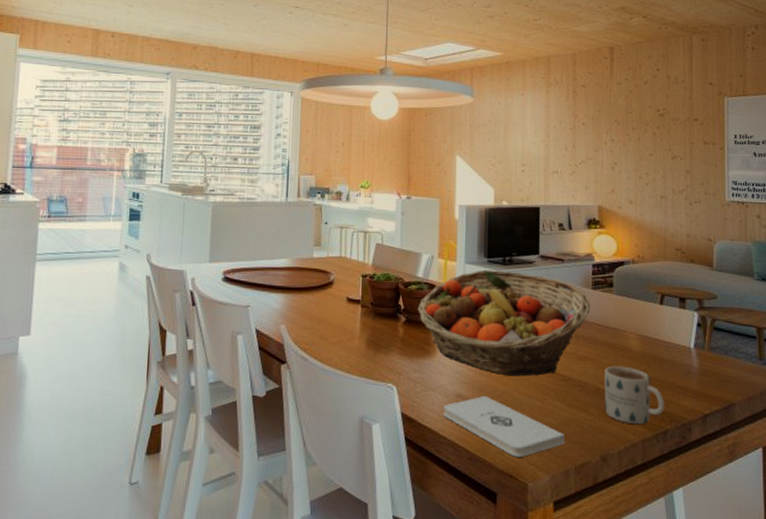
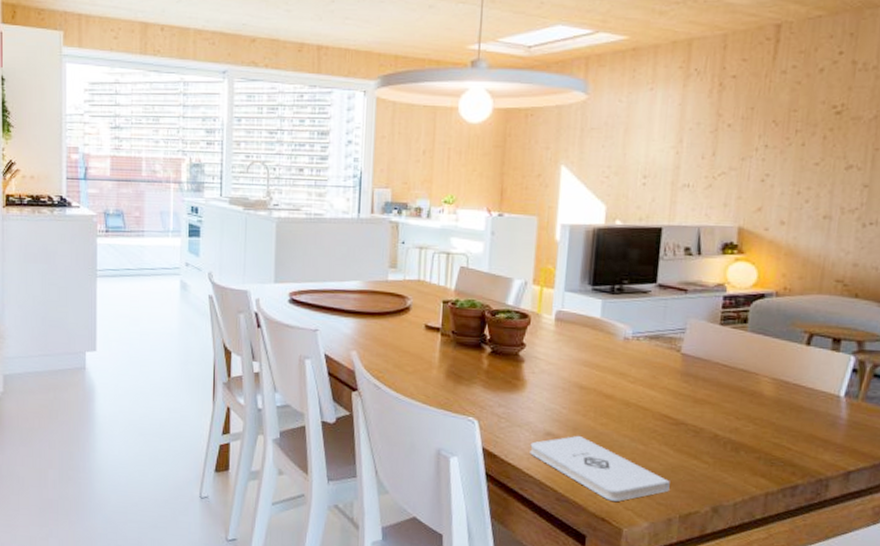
fruit basket: present [418,270,591,376] -> none [506,299,717,418]
mug: present [604,366,665,425] -> none [722,411,799,477]

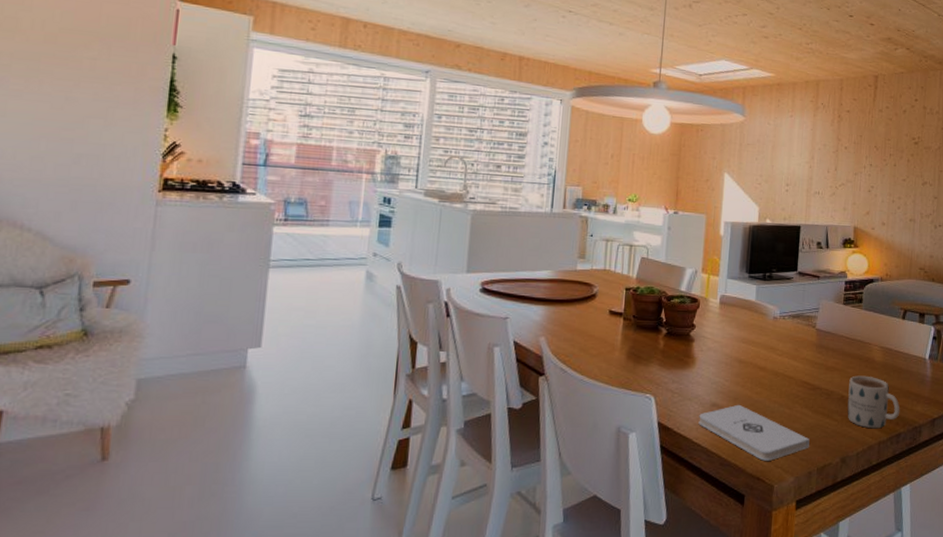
mug: none [722,411,799,477] -> present [847,375,900,429]

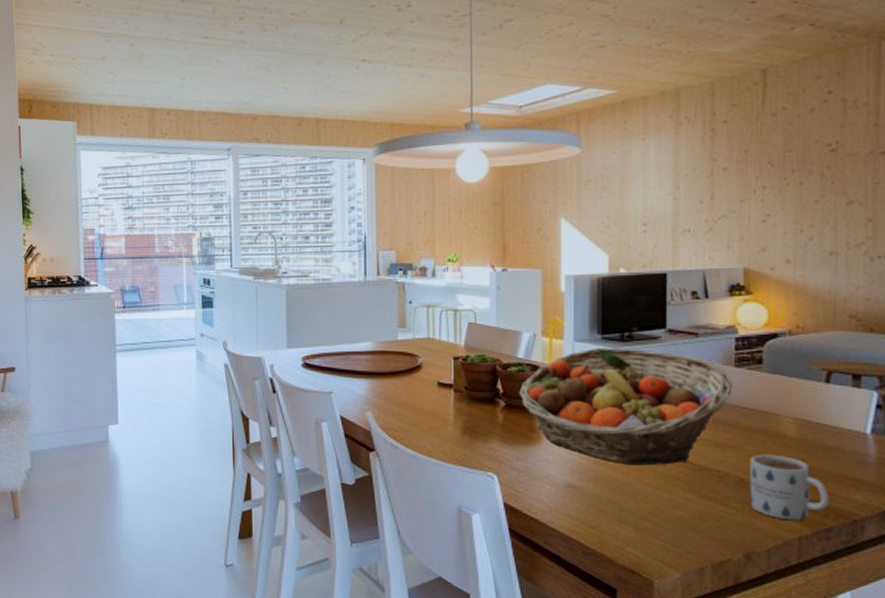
fruit basket: none [679,285,841,385] -> present [519,348,733,465]
notepad: present [698,404,810,461] -> none [552,486,698,552]

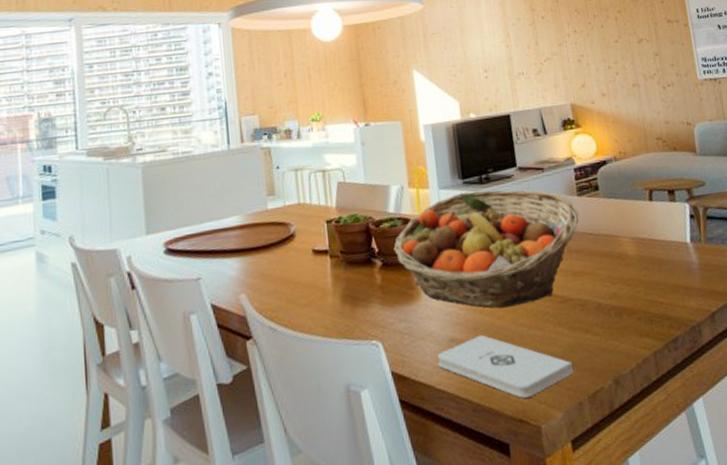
notepad: none [552,486,698,552] -> present [437,334,573,399]
mug: present [750,454,830,521] -> none [603,275,671,338]

